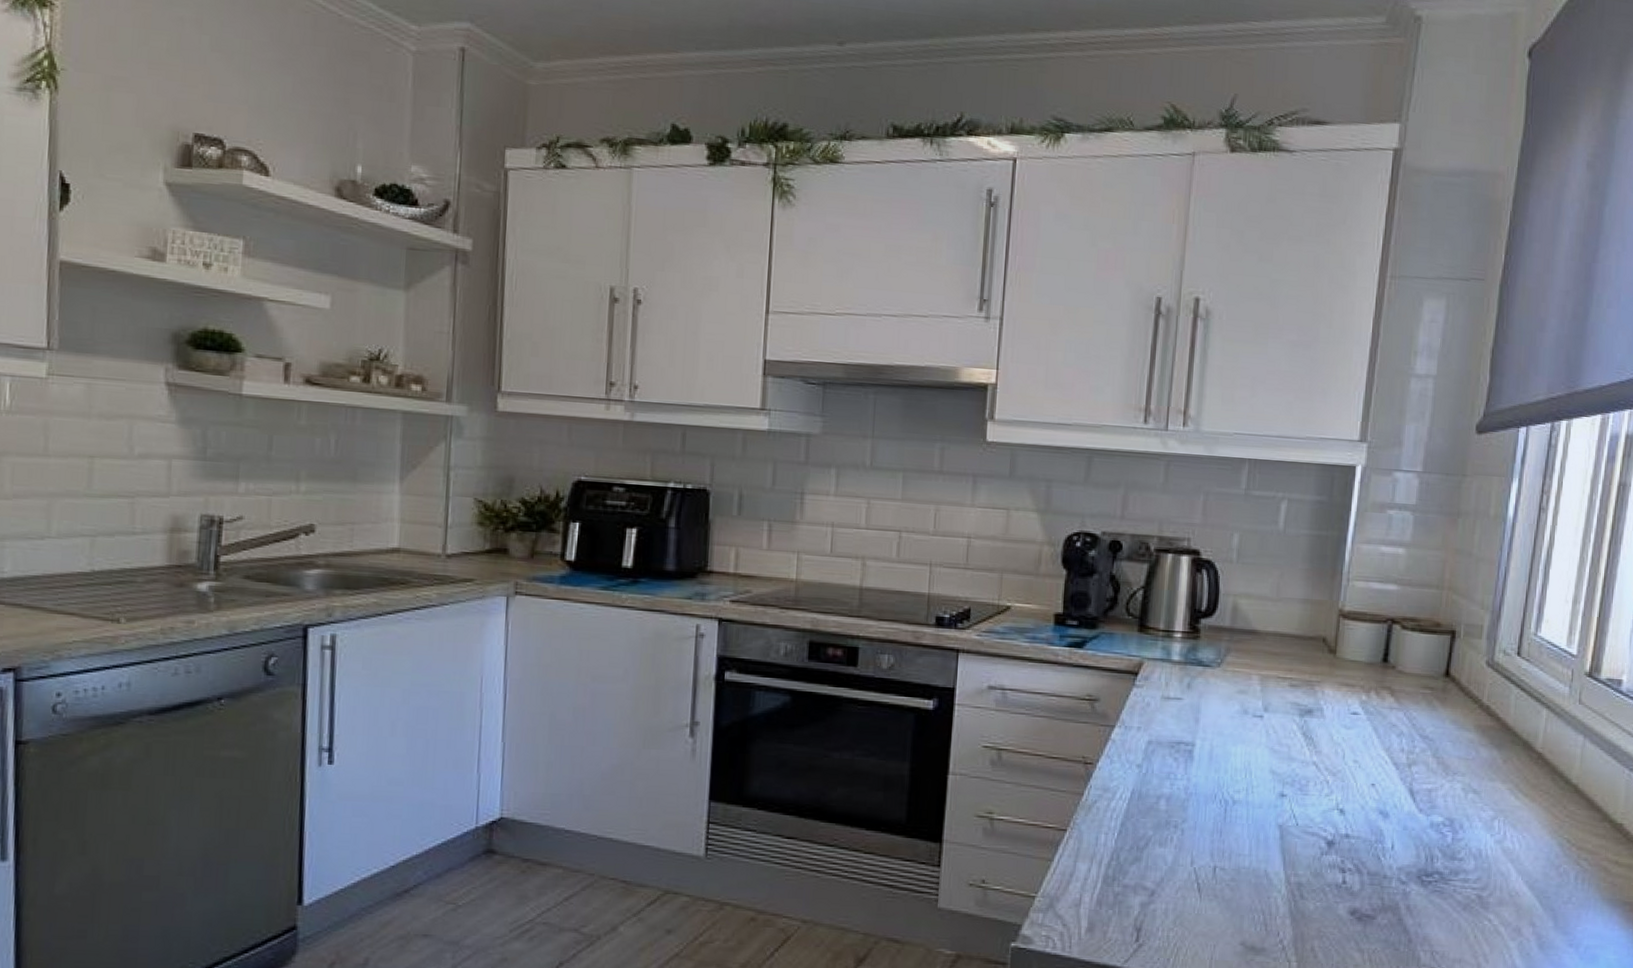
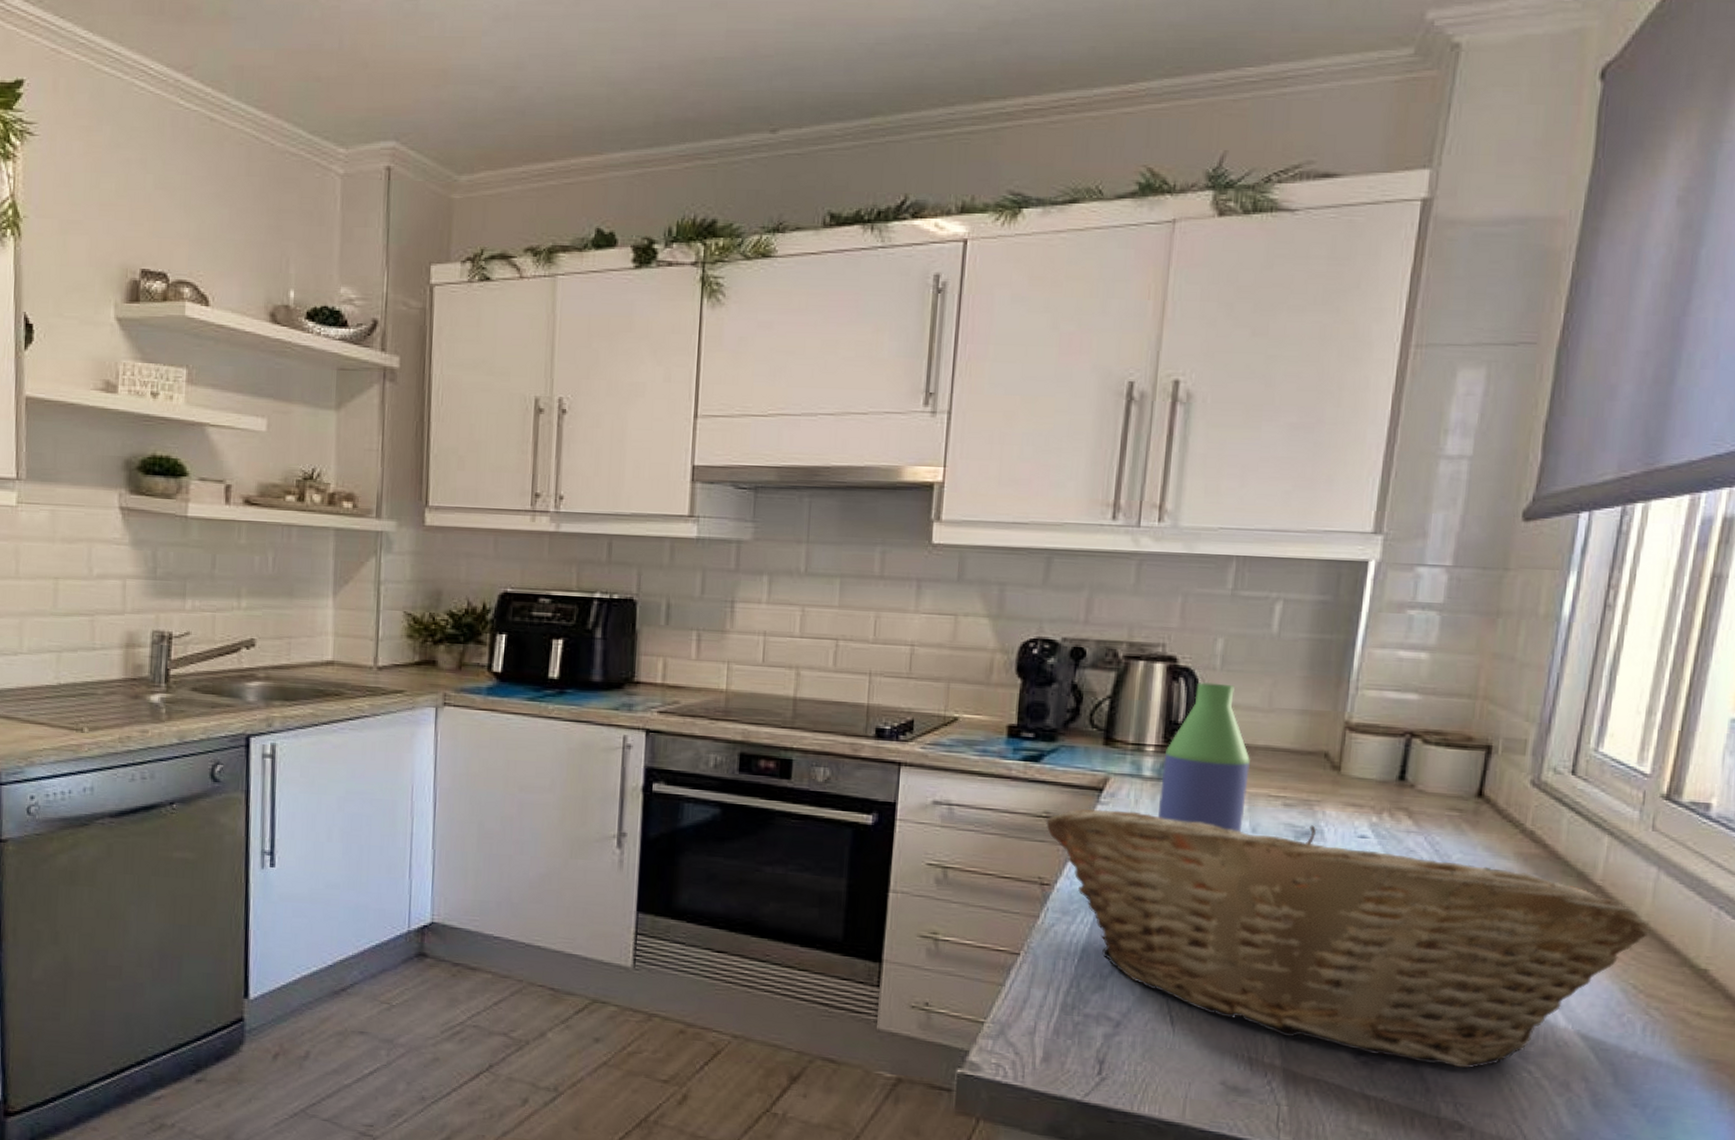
fruit basket: none [1089,691,1578,920] -> present [1046,808,1648,1069]
bottle: none [1185,574,1262,711] -> present [1157,682,1250,832]

